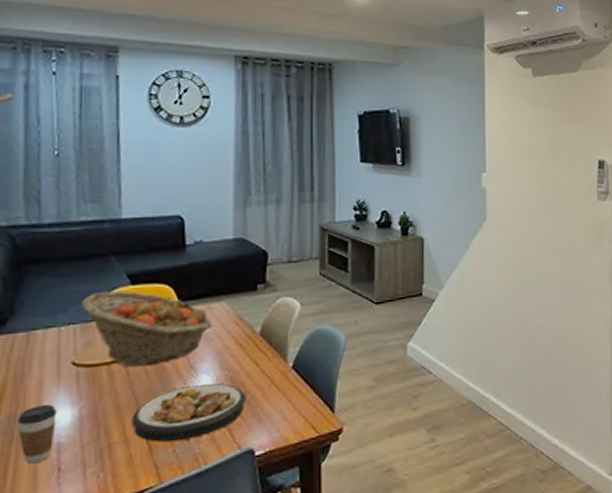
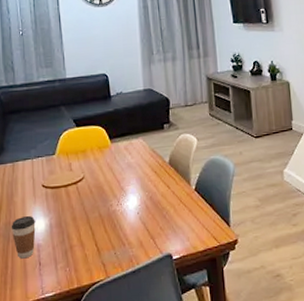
fruit basket: present [81,290,212,368] -> none [45,131,134,189]
plate: present [131,383,246,443] -> none [84,201,163,247]

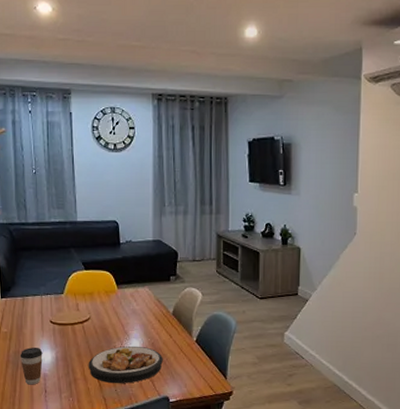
plate: none [84,201,163,247] -> present [88,345,163,384]

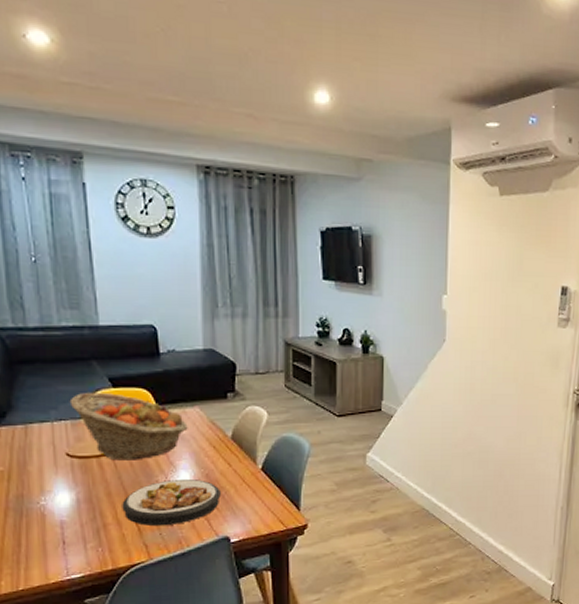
coffee cup: present [20,347,43,385] -> none [24,489,58,536]
fruit basket: none [54,273,139,329] -> present [69,392,188,461]

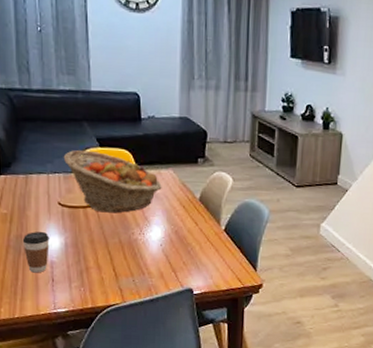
coffee cup: none [24,489,58,536] -> present [22,232,49,273]
plate: present [122,478,221,527] -> none [102,233,187,274]

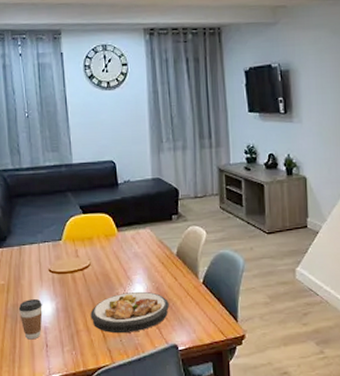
fruit basket: present [63,150,162,213] -> none [51,218,141,276]
plate: none [102,233,187,274] -> present [90,291,169,334]

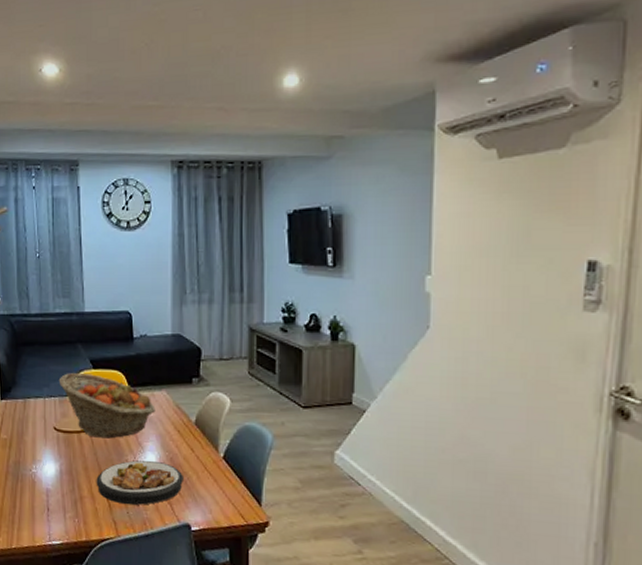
coffee cup: present [18,299,43,340] -> none [20,457,45,501]
fruit basket: none [51,218,141,276] -> present [58,372,156,439]

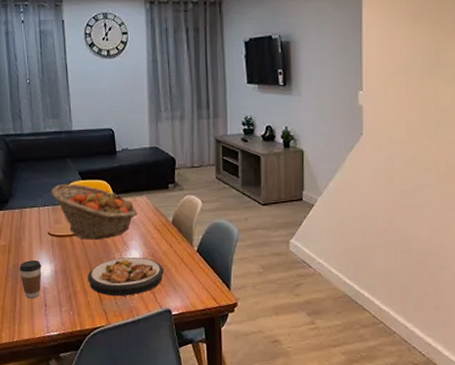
coffee cup: none [20,457,45,501] -> present [19,260,42,299]

